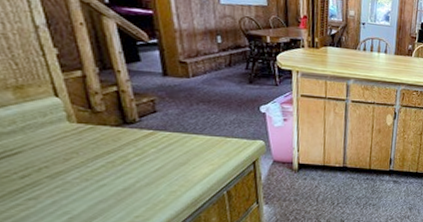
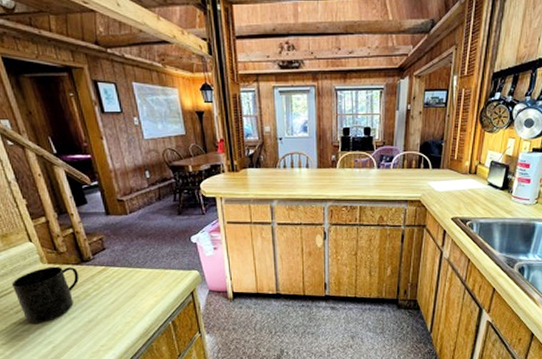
mug: none [19,126,118,190] -> present [11,266,80,323]

